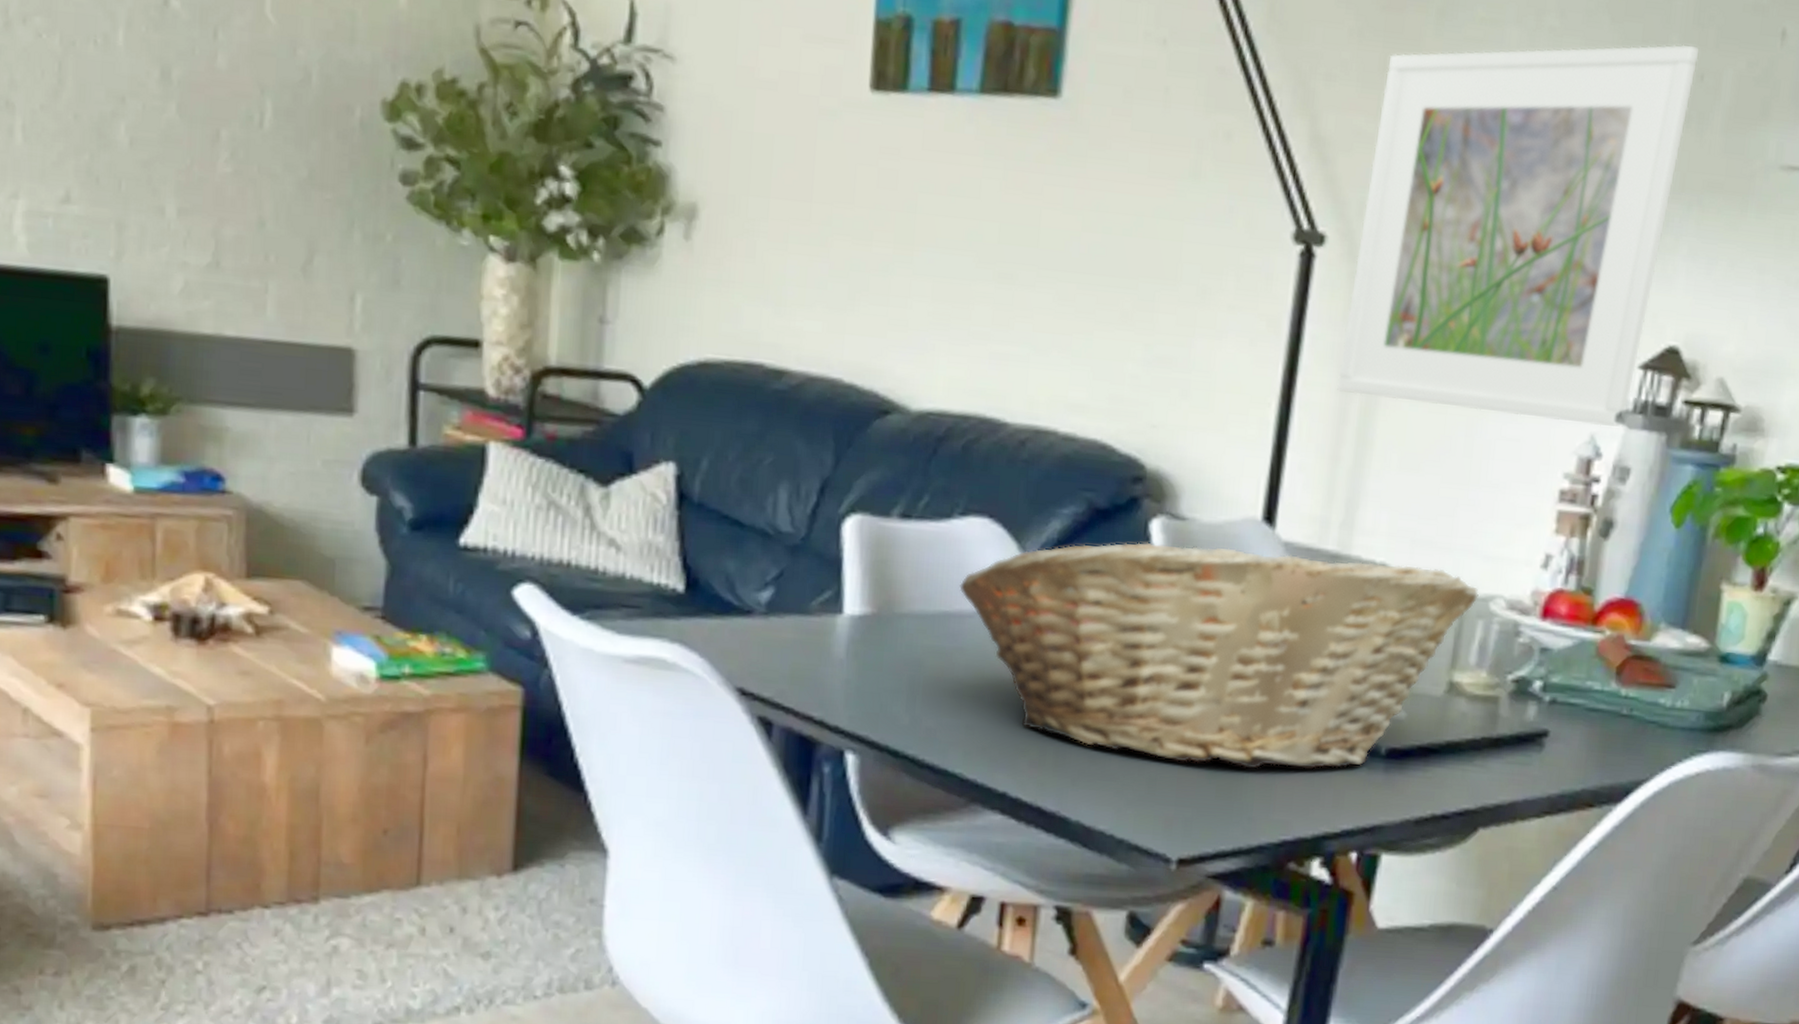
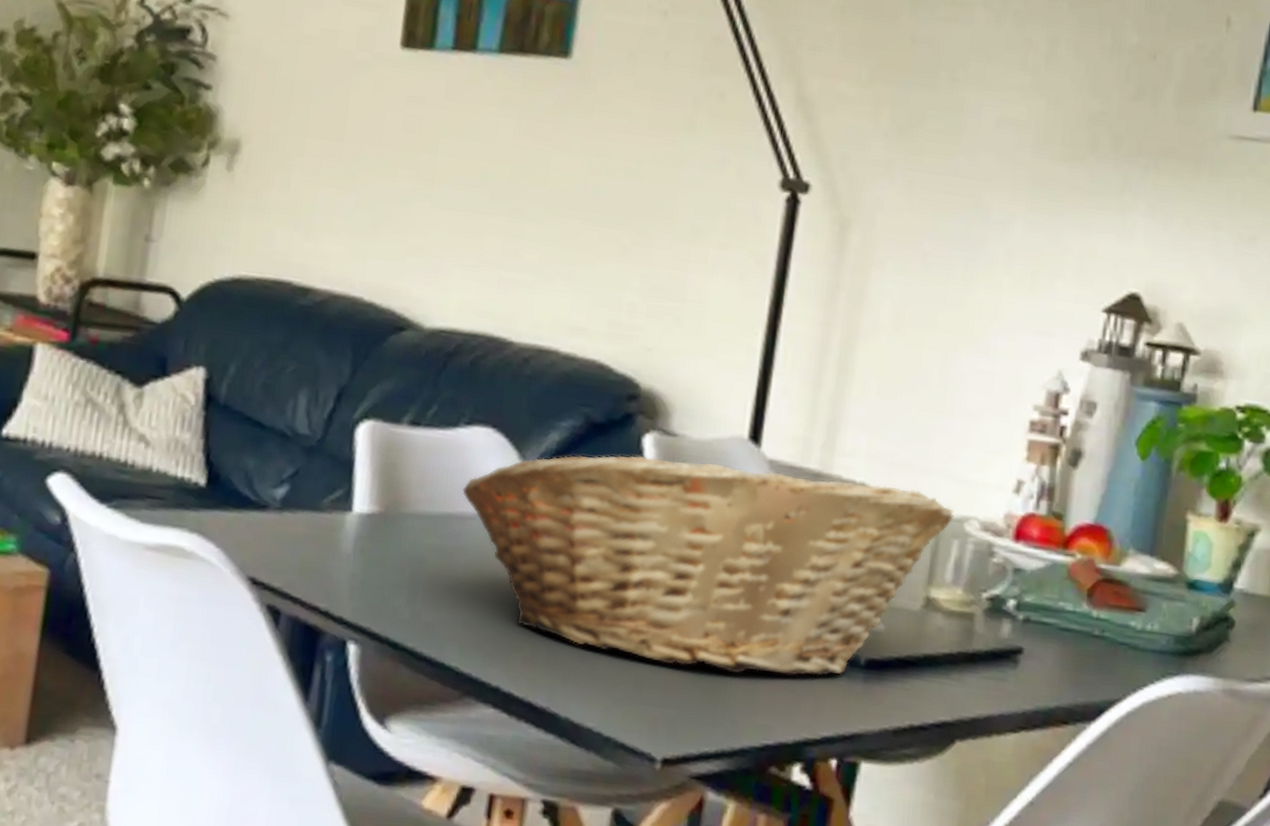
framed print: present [1336,44,1699,427] -> none [819,28,1152,365]

